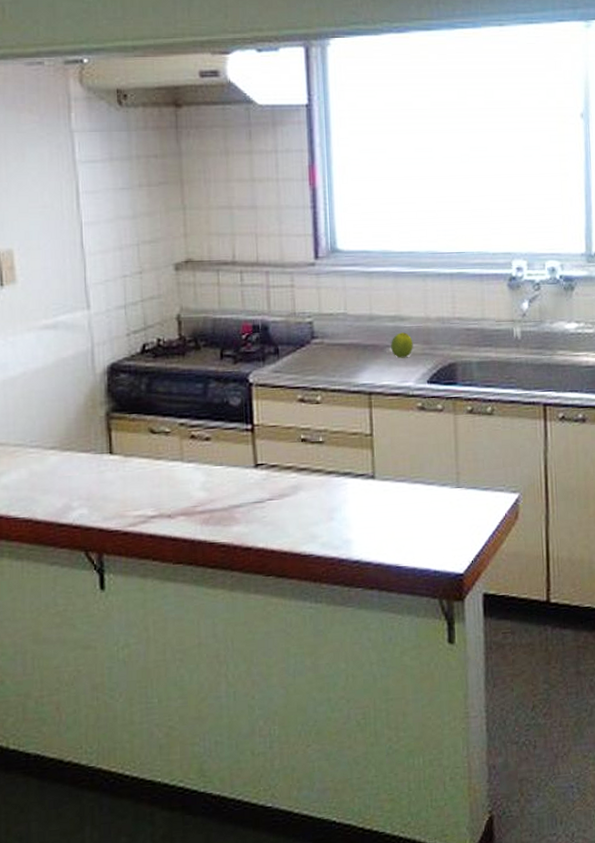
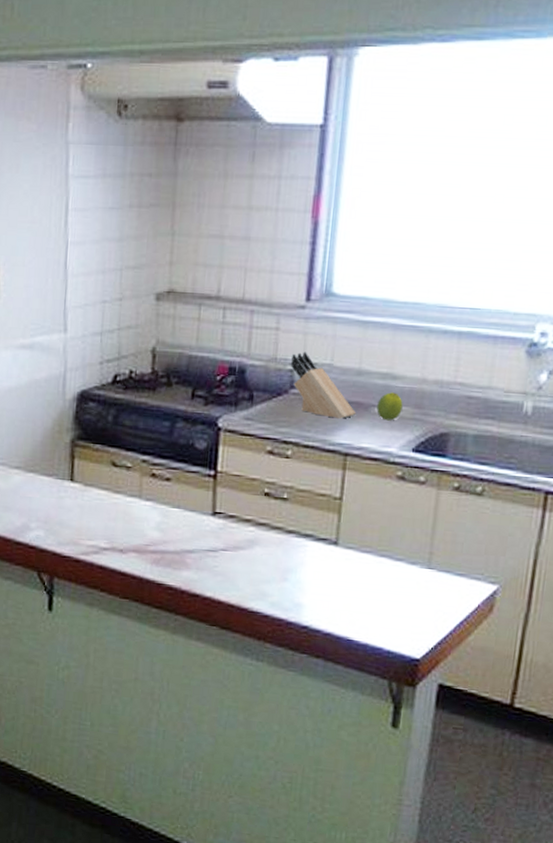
knife block: none [309,304,374,362] -> present [291,351,356,419]

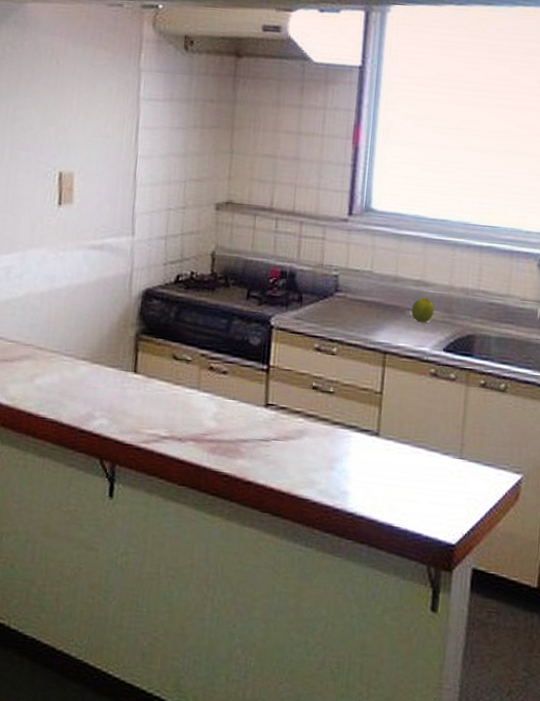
knife block: present [291,351,356,419] -> none [336,259,394,320]

